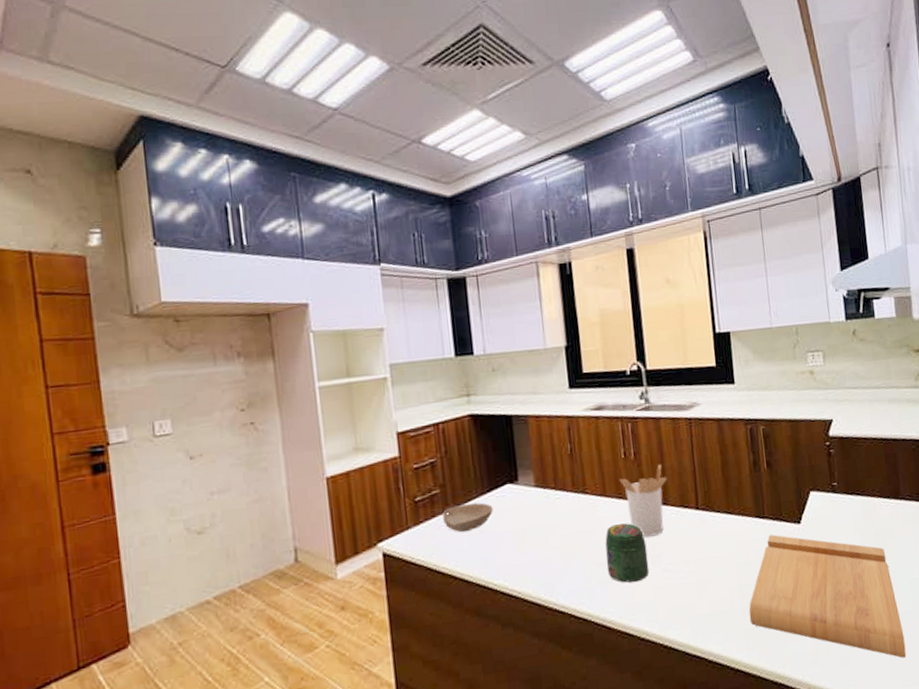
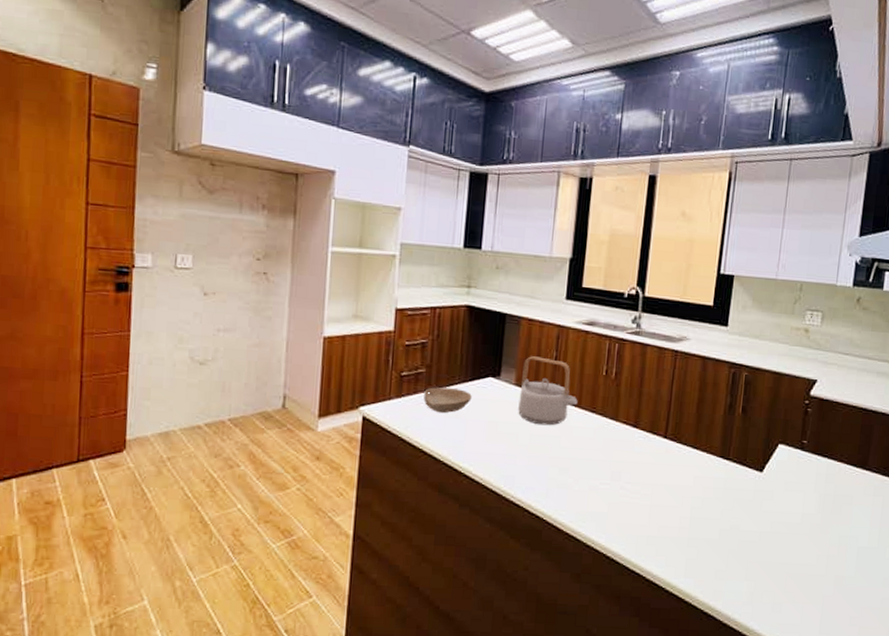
teapot: none [539,452,603,523] -> present [518,356,578,426]
jar: present [605,523,650,583] -> none [567,436,610,493]
utensil holder: present [619,464,667,537] -> none [596,388,643,454]
cutting board: present [749,534,907,658] -> none [693,476,840,618]

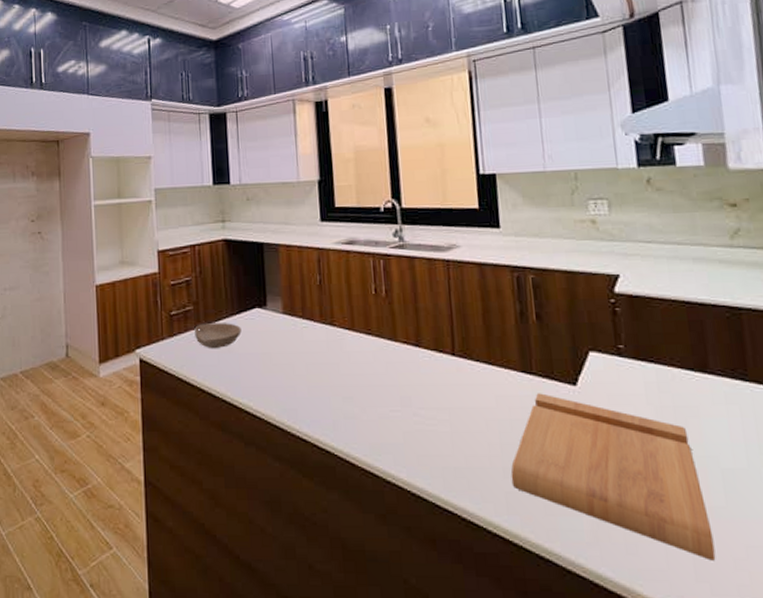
teapot: present [518,356,578,426] -> none [288,282,351,353]
cutting board: none [693,476,840,618] -> present [510,393,716,561]

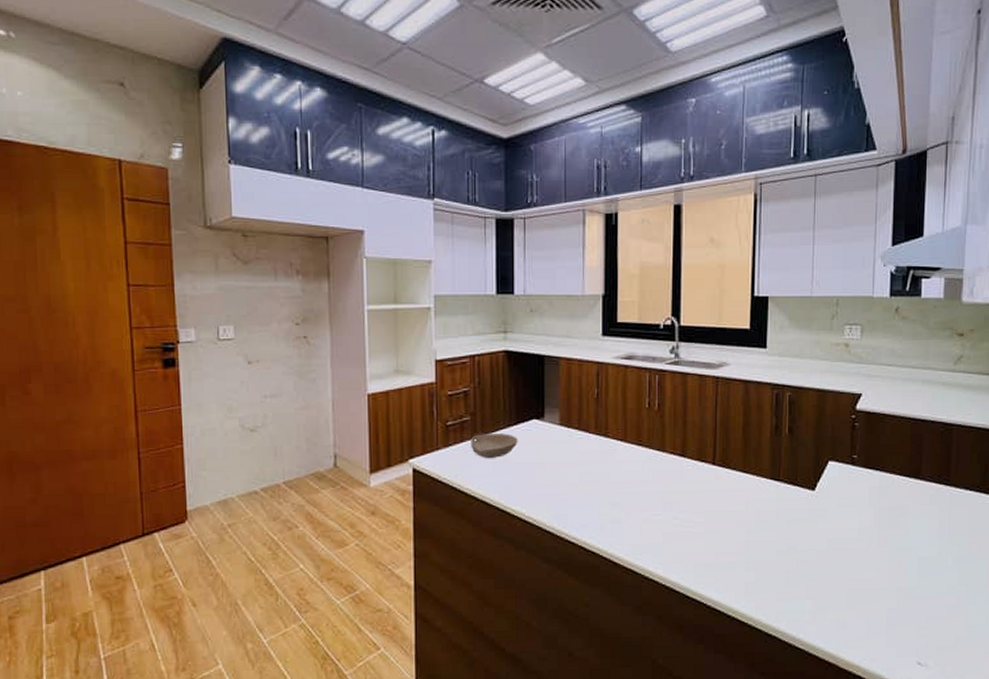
cutting board: present [510,393,716,561] -> none [752,497,904,630]

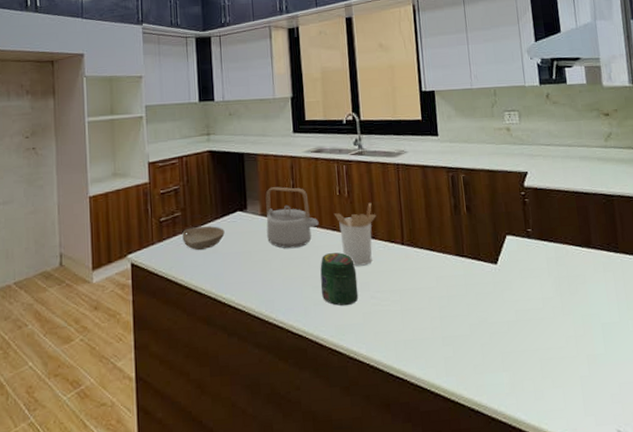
teapot: none [565,395,623,462] -> present [265,187,319,249]
jar: none [619,469,660,525] -> present [320,252,359,306]
utensil holder: none [640,417,688,485] -> present [334,202,377,266]

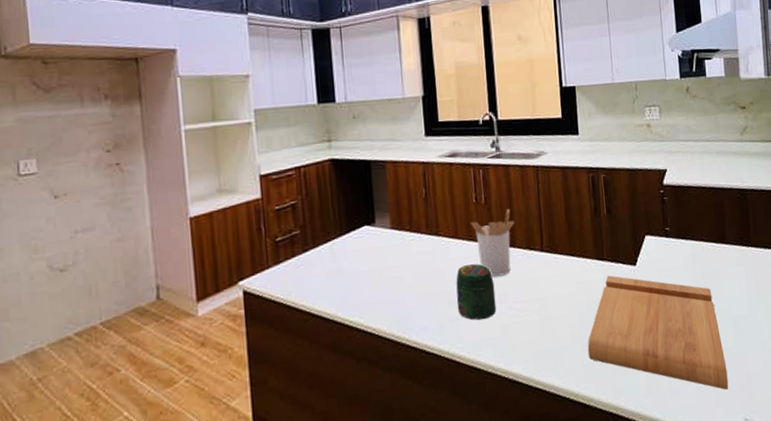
bowl: present [182,226,225,251] -> none [302,243,351,272]
teapot: present [265,187,319,249] -> none [395,196,454,263]
cutting board: none [448,272,599,398] -> present [587,275,729,390]

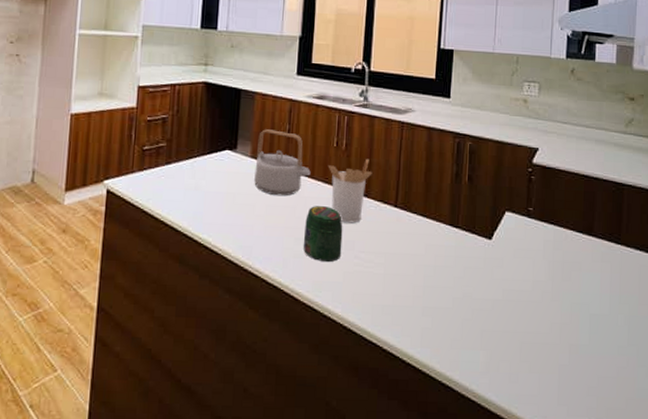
teapot: none [395,196,454,263] -> present [254,129,311,196]
cutting board: present [587,275,729,390] -> none [428,244,576,388]

